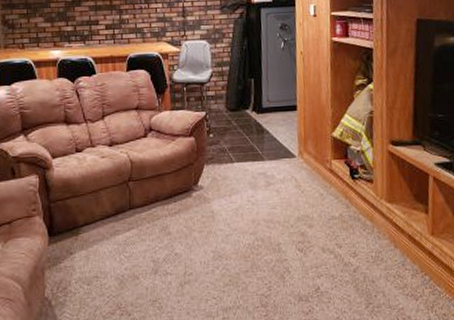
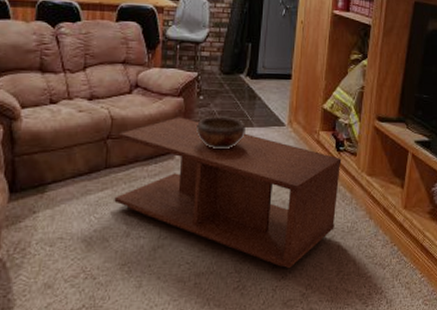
coffee table: none [138,156,358,302] -> present [114,117,342,269]
decorative bowl: none [210,152,257,185] -> present [196,116,246,150]

